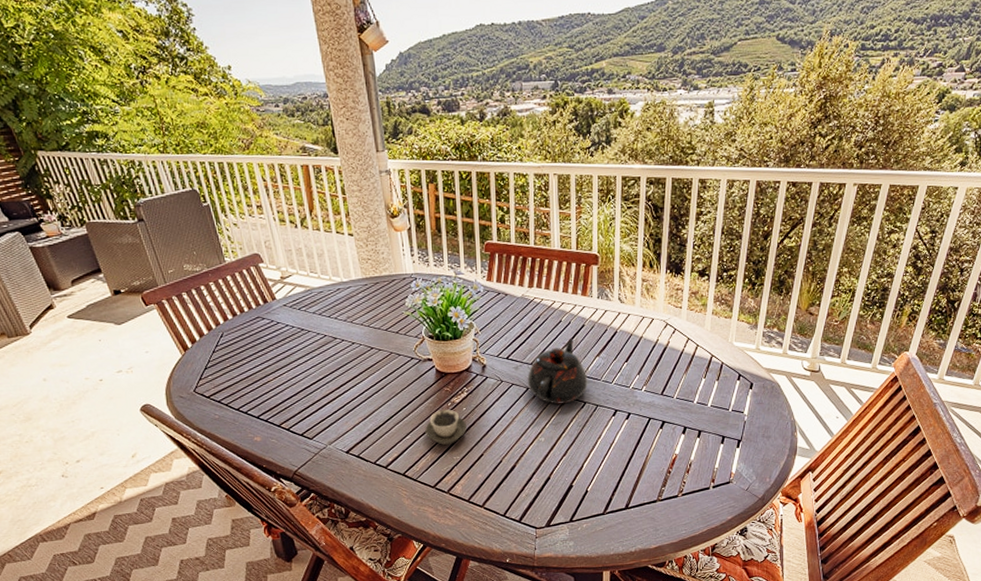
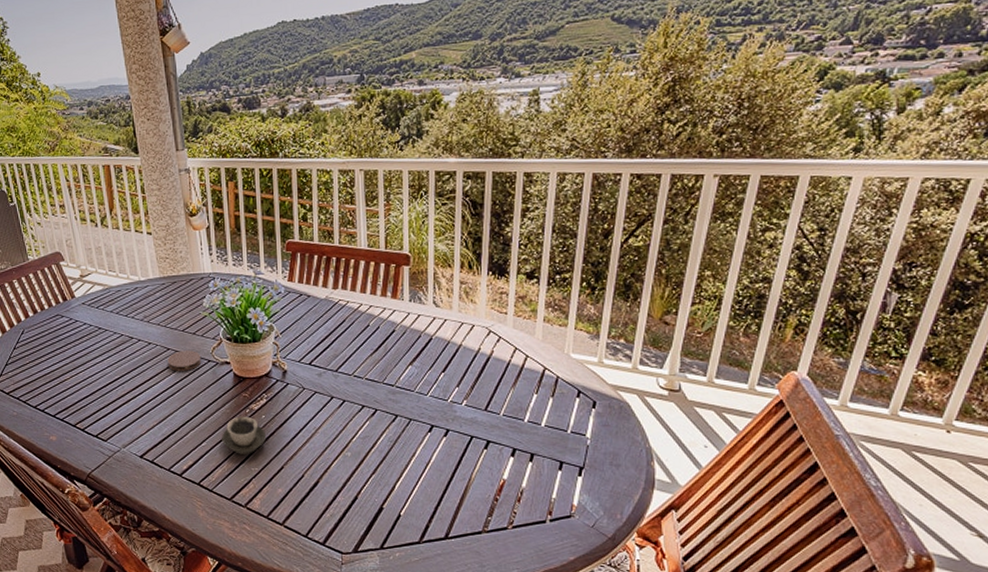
coaster: none [371,349,405,369] -> present [167,350,202,371]
teapot: present [527,339,588,404] -> none [331,345,400,416]

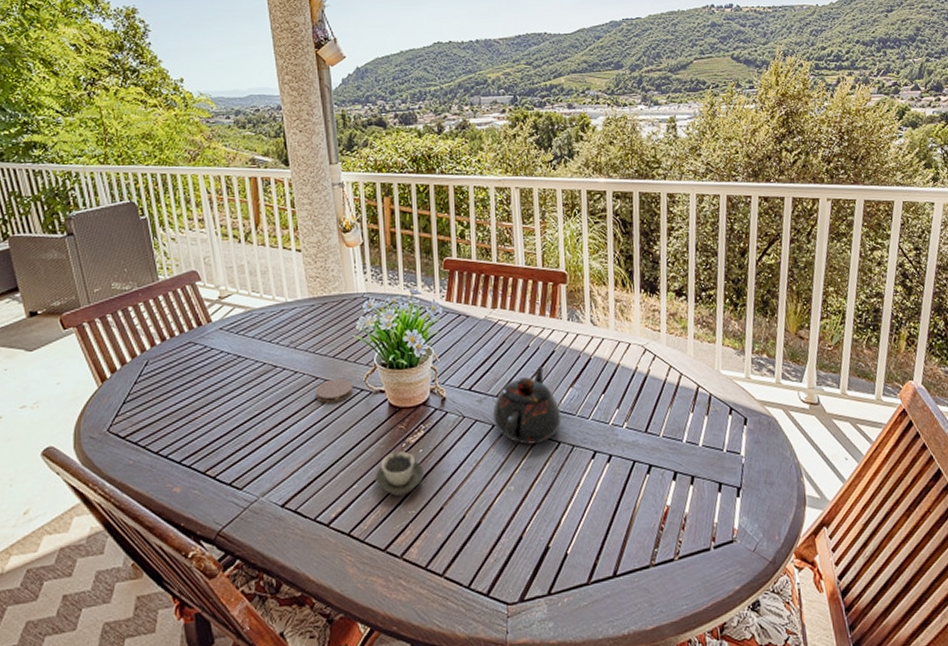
teapot: none [331,345,400,416] -> present [492,366,562,445]

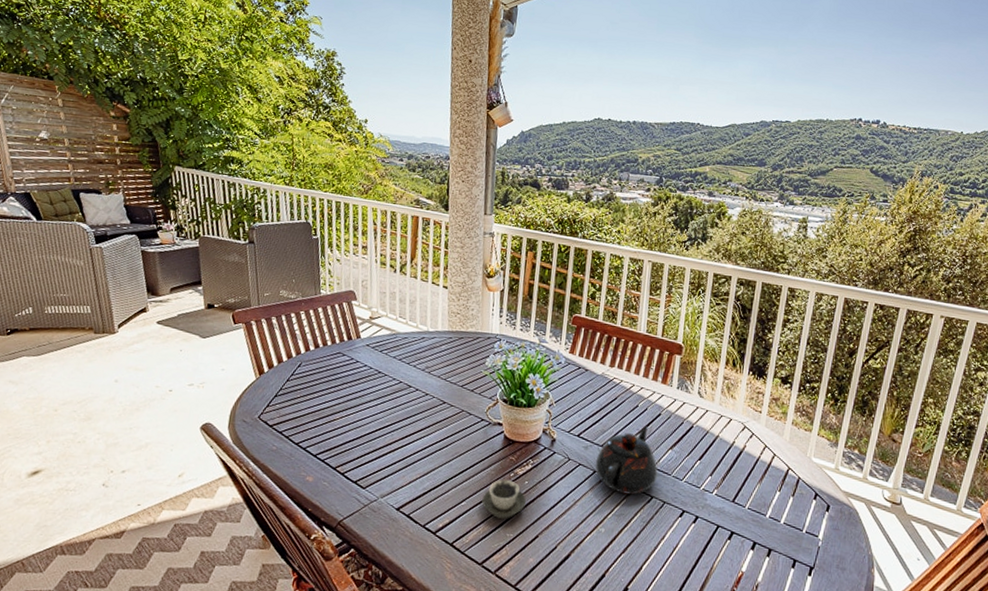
coaster: present [315,379,354,403] -> none [441,406,475,427]

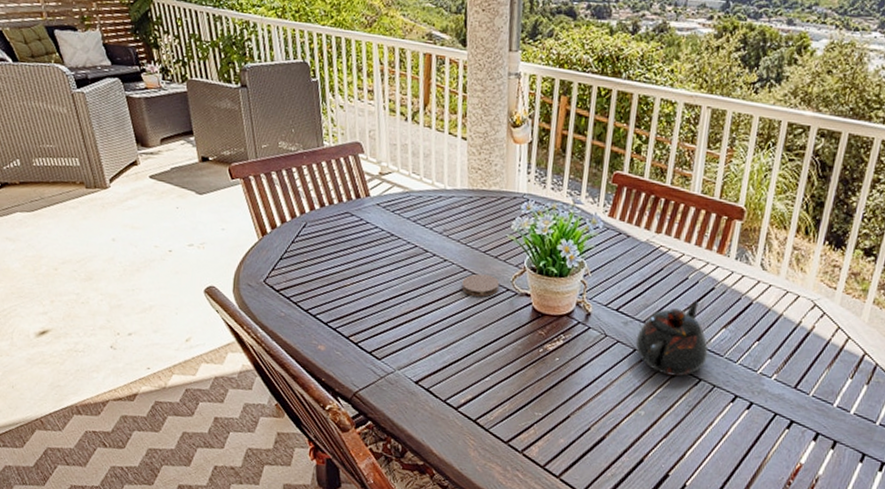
coaster: none [441,406,475,427] -> present [461,273,500,297]
cup: present [482,479,526,519] -> none [507,354,557,397]

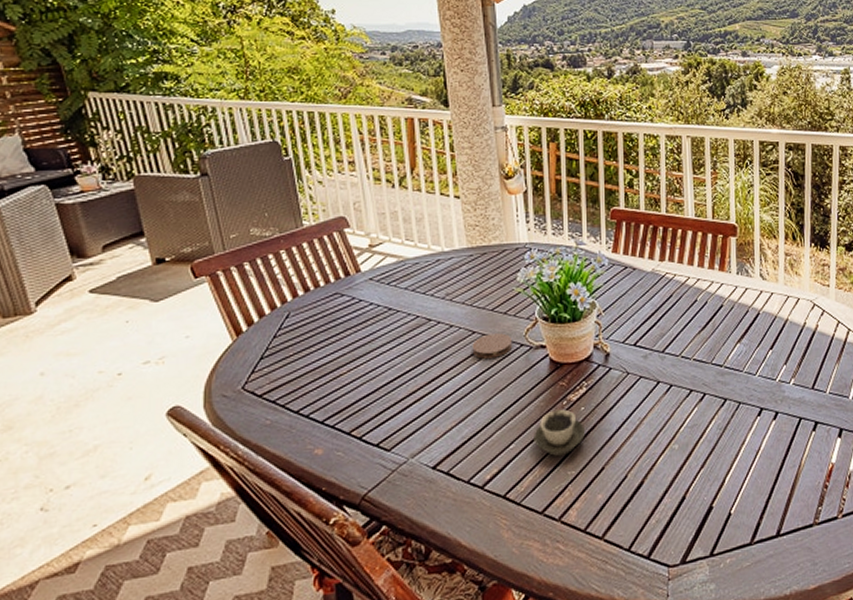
cup: none [507,354,557,397] -> present [534,409,585,456]
teapot: present [635,301,709,377] -> none [657,321,728,402]

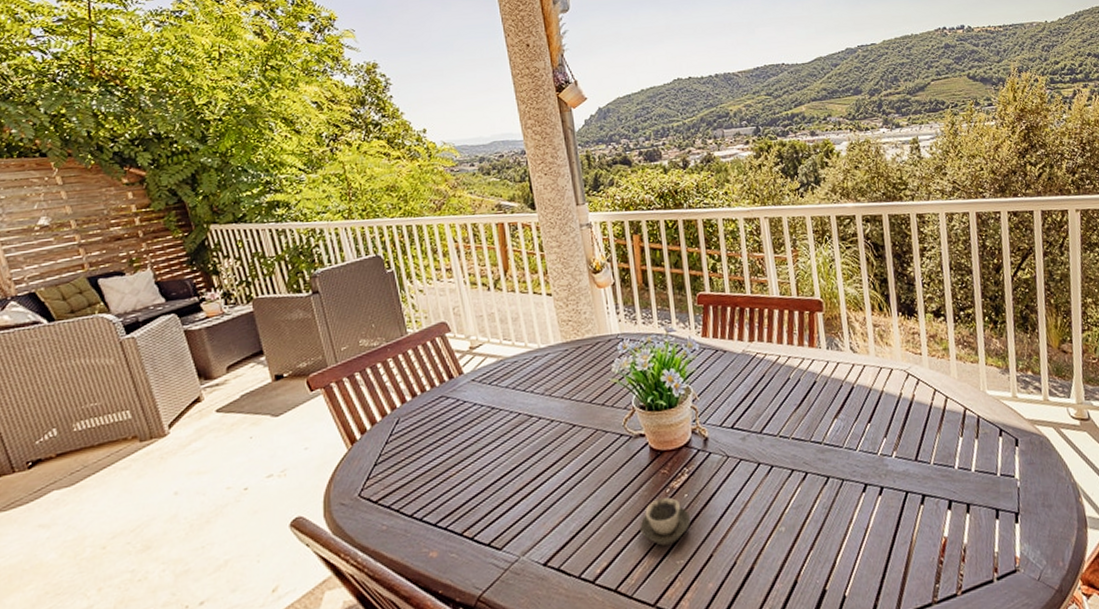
coaster: present [472,333,513,359] -> none [573,424,613,452]

